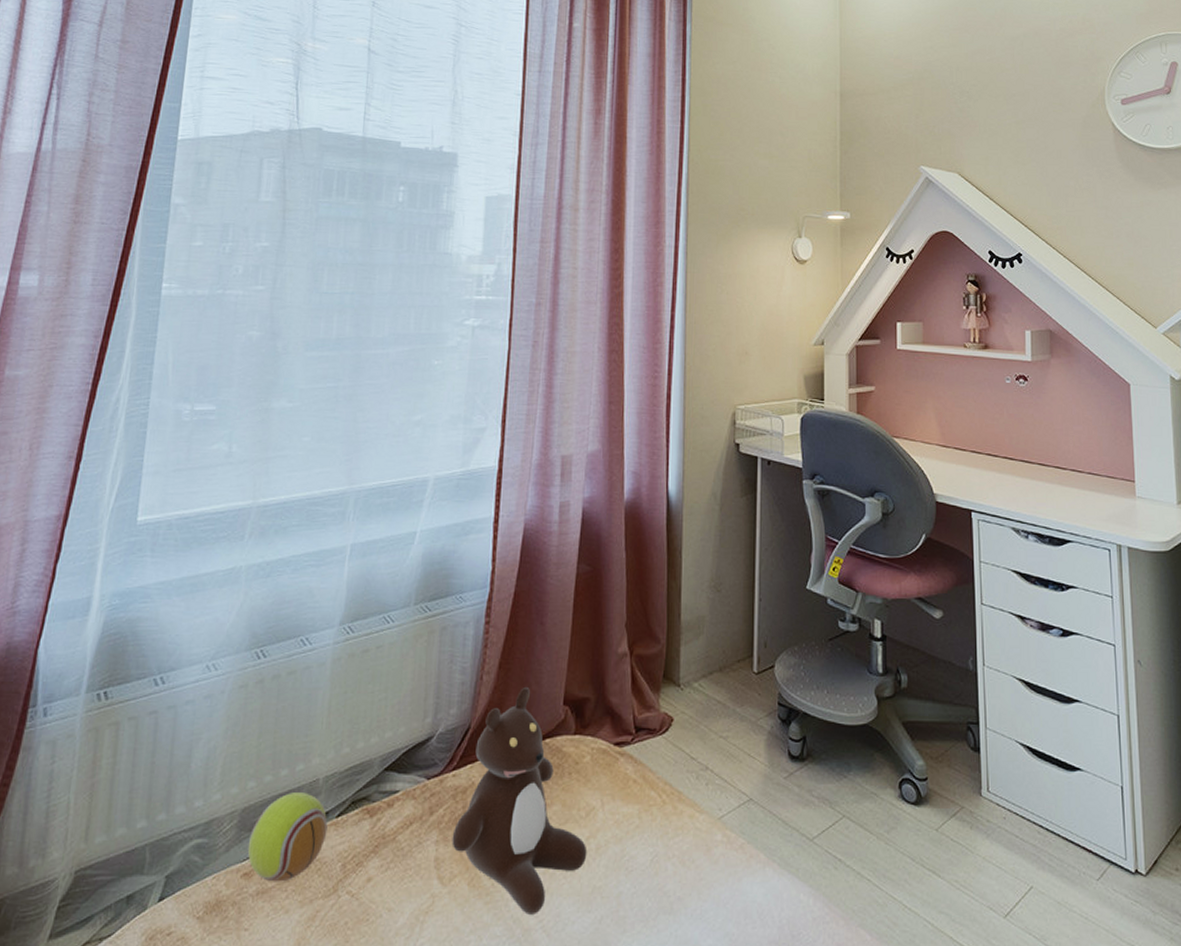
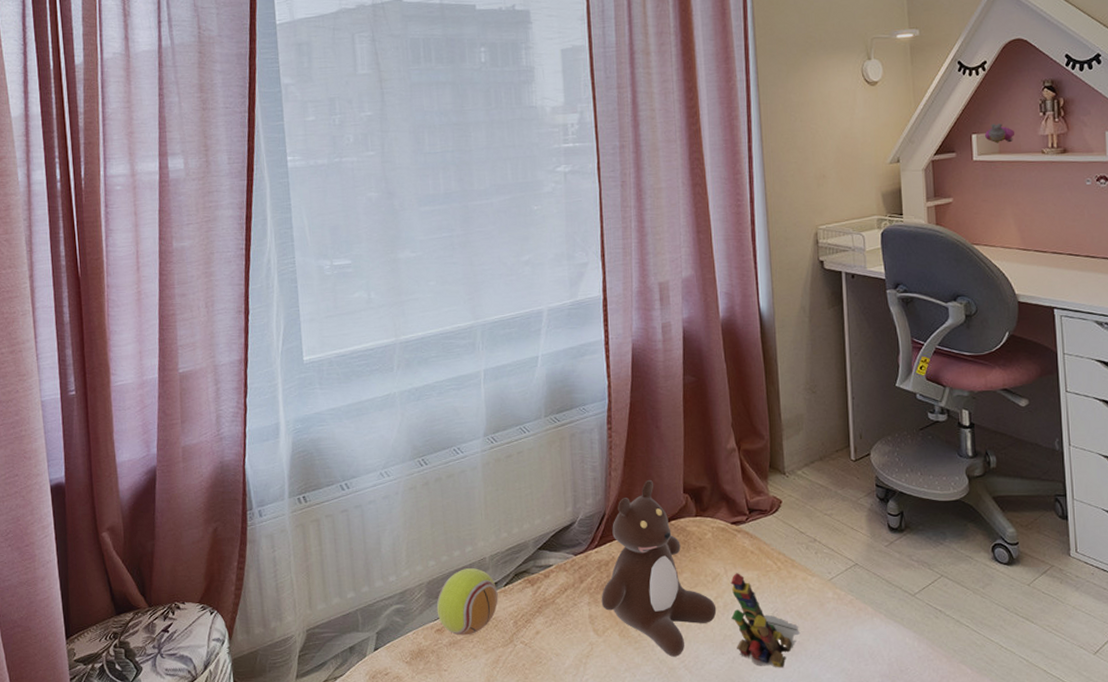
toy blocks: none [603,807,682,931] -> present [730,573,801,668]
figurine: none [908,313,939,334] -> present [984,123,1015,144]

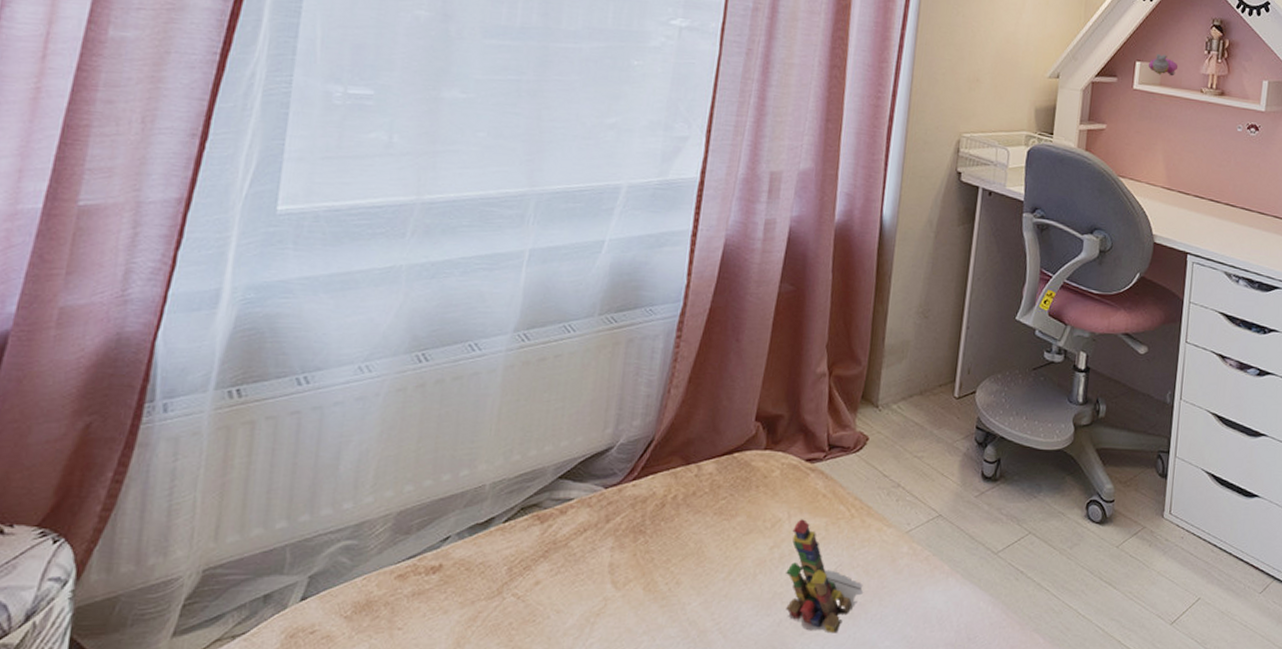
ball: present [436,568,498,636] -> none [403,497,494,584]
stuffed animal: present [601,479,717,657] -> none [628,401,771,617]

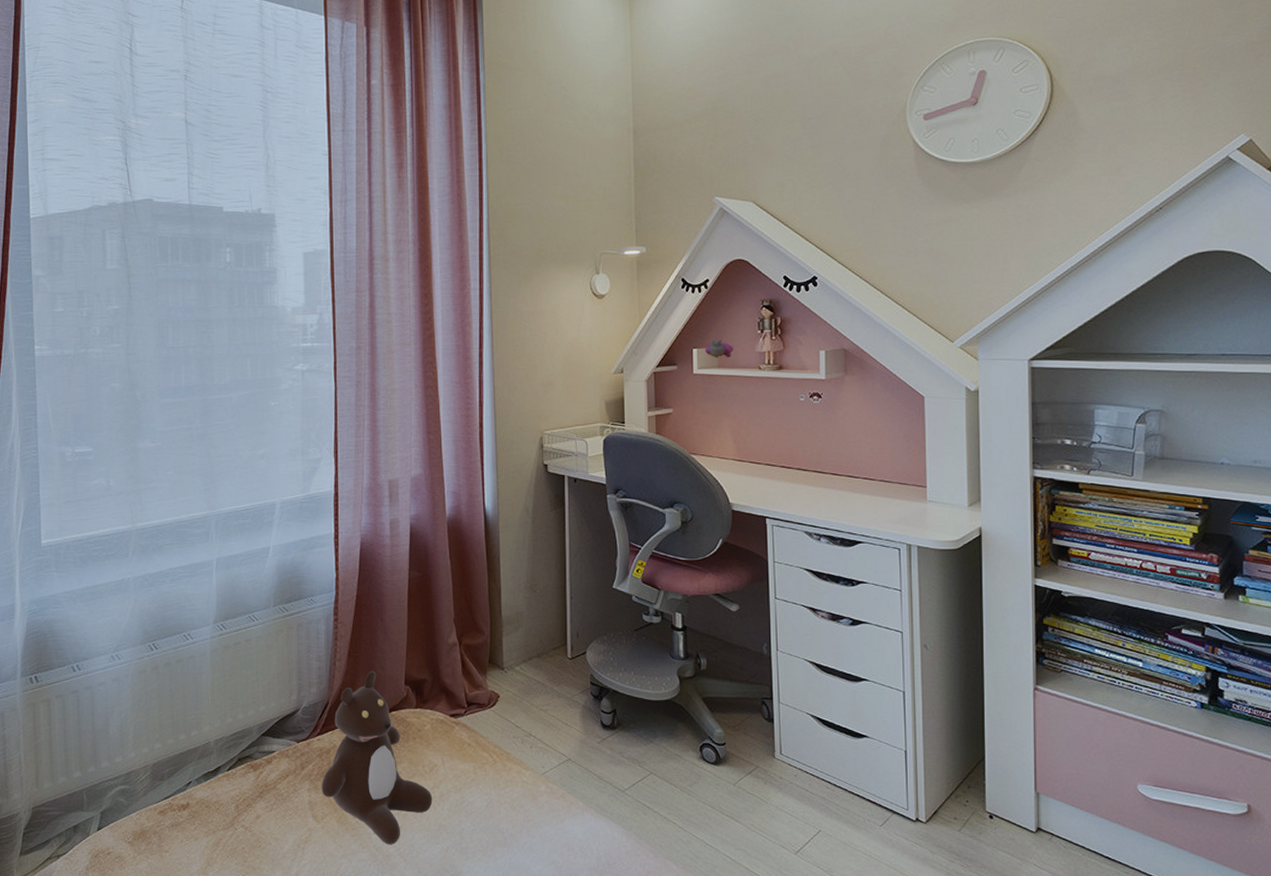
stuffed animal: none [628,401,771,617] -> present [321,670,433,845]
toy blocks: present [786,519,864,634] -> none [447,764,513,859]

